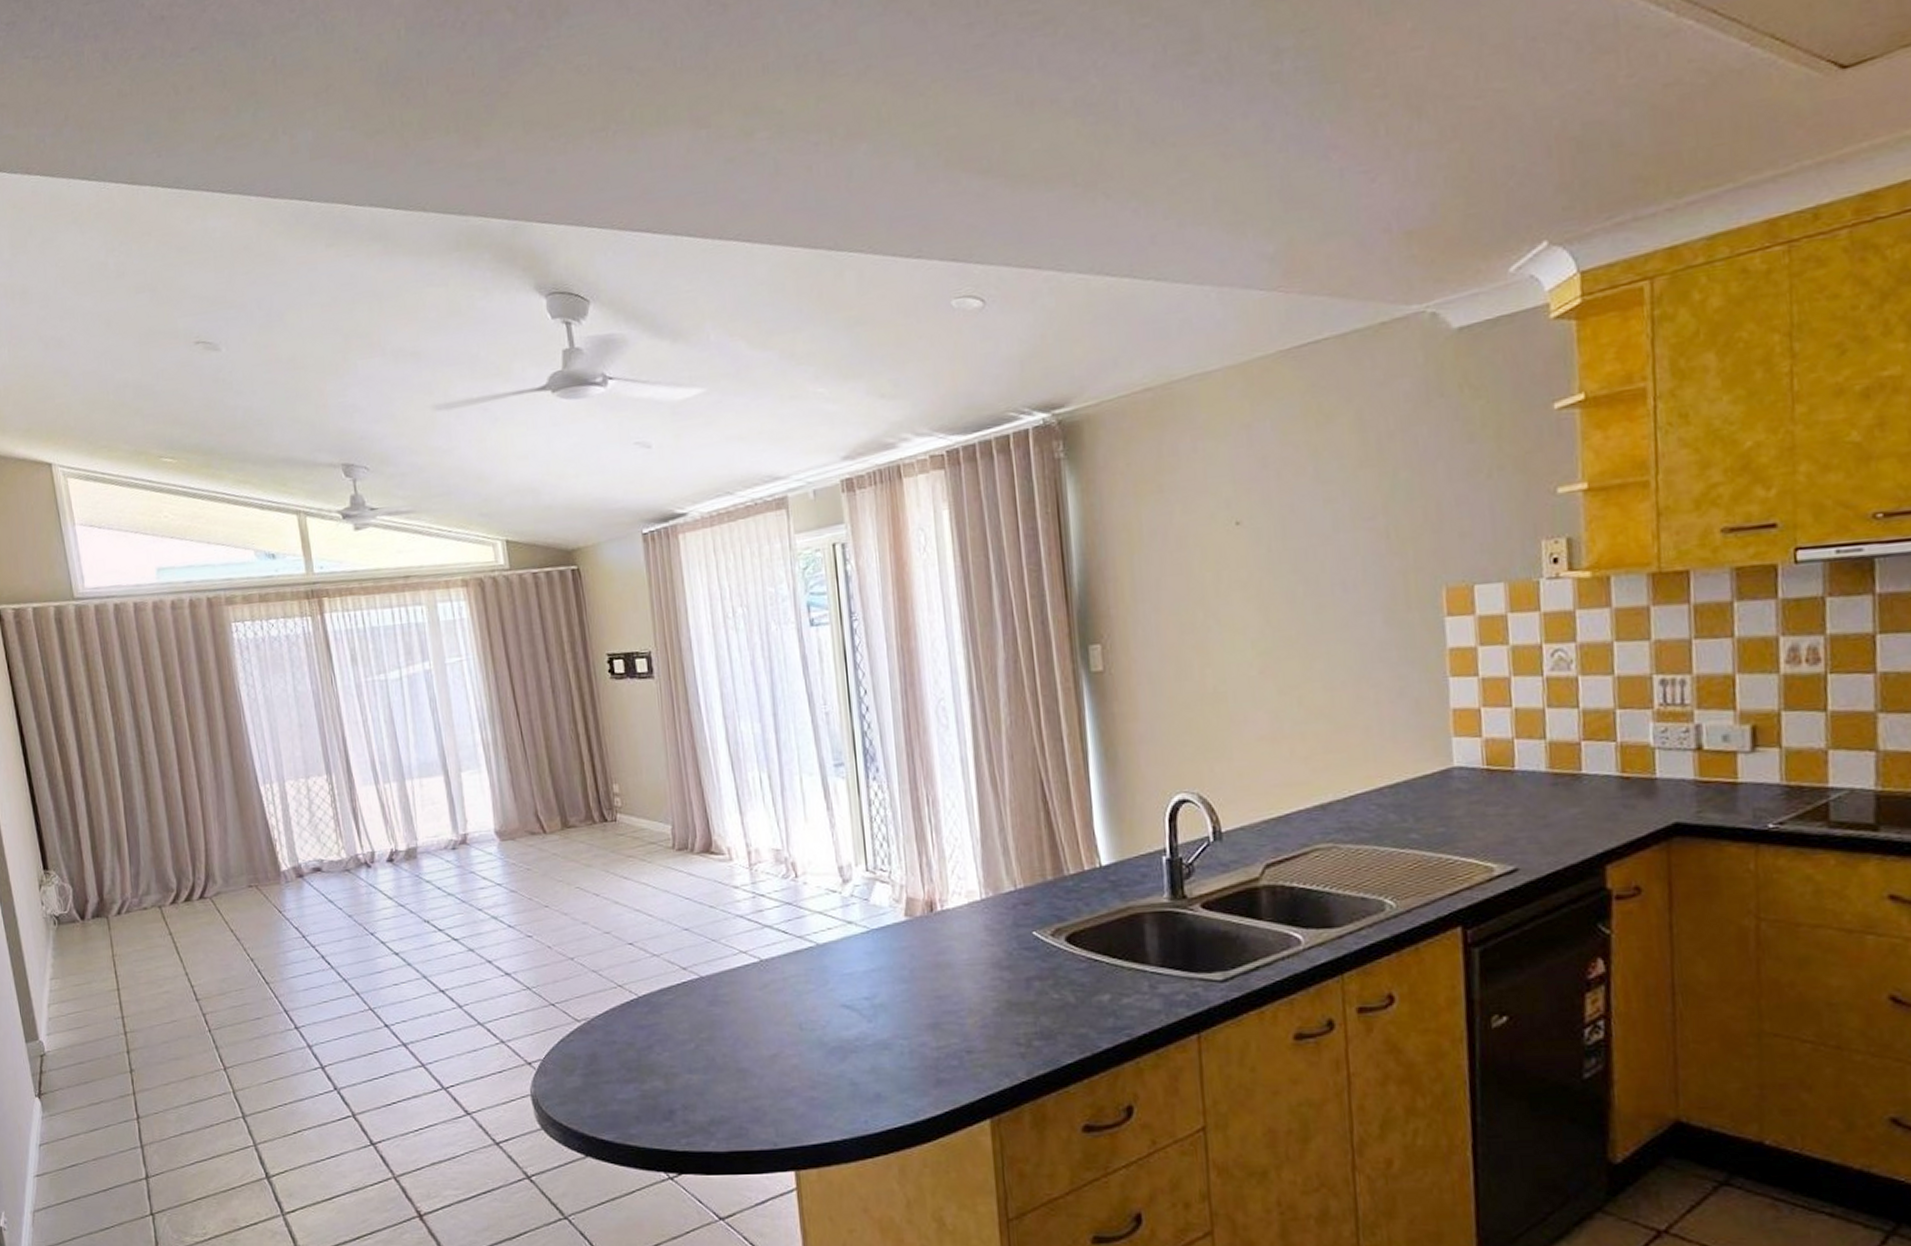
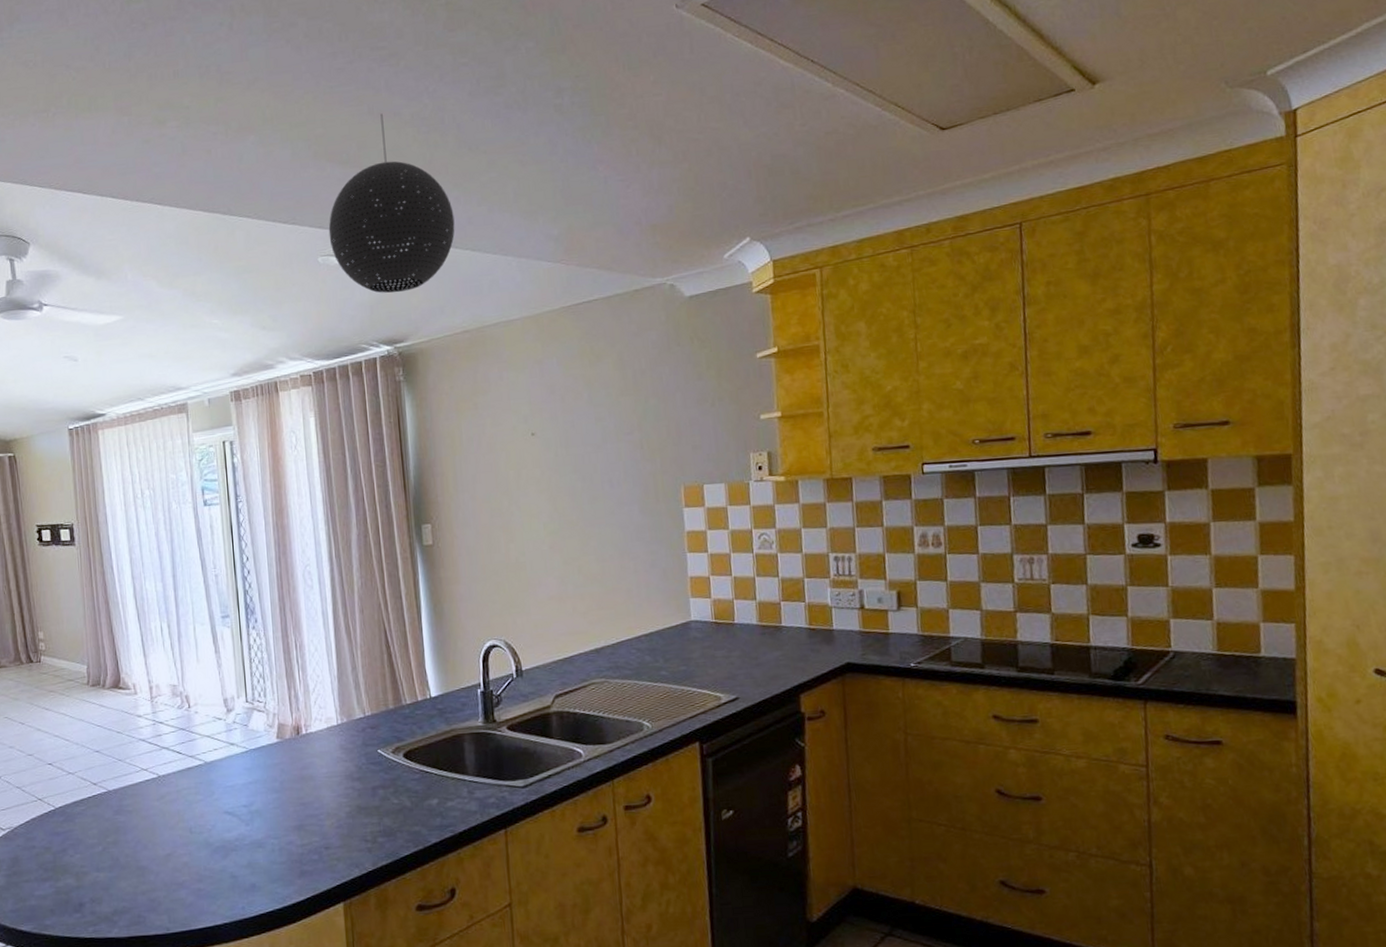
pendant light: none [964,101,1133,344] -> present [328,113,455,294]

